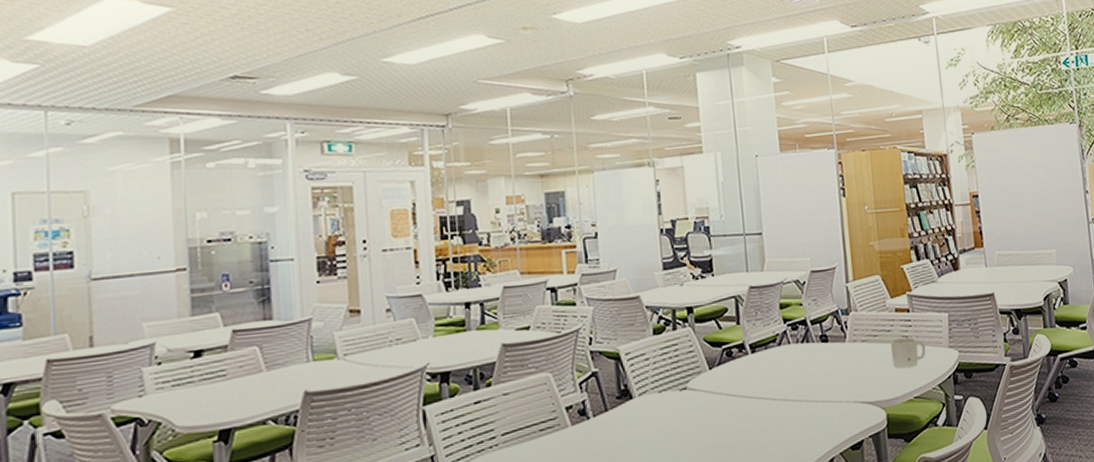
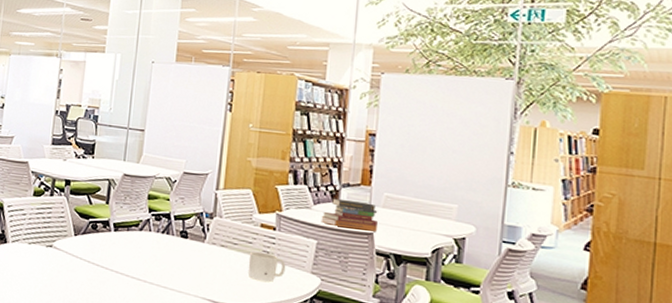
books: none [947,264,996,295] -> present [321,198,378,232]

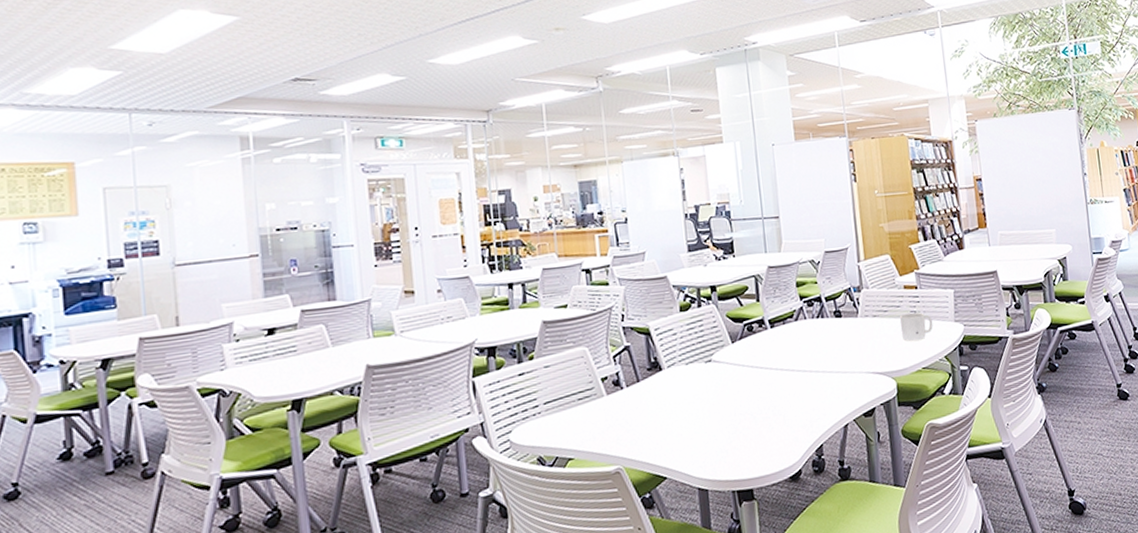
books: present [321,198,378,232] -> none [952,244,999,273]

